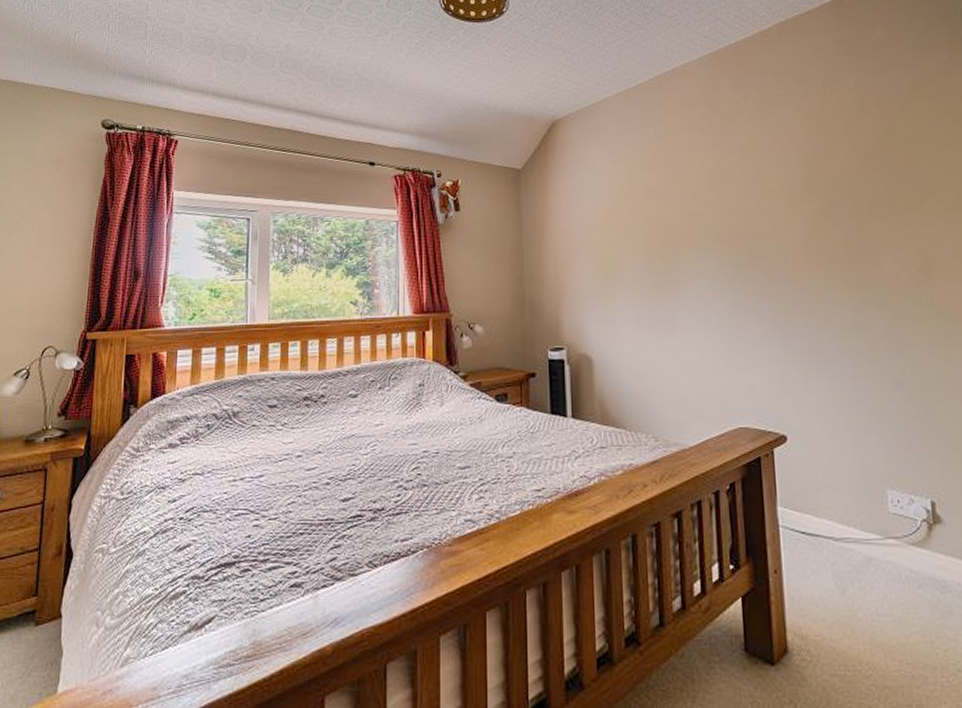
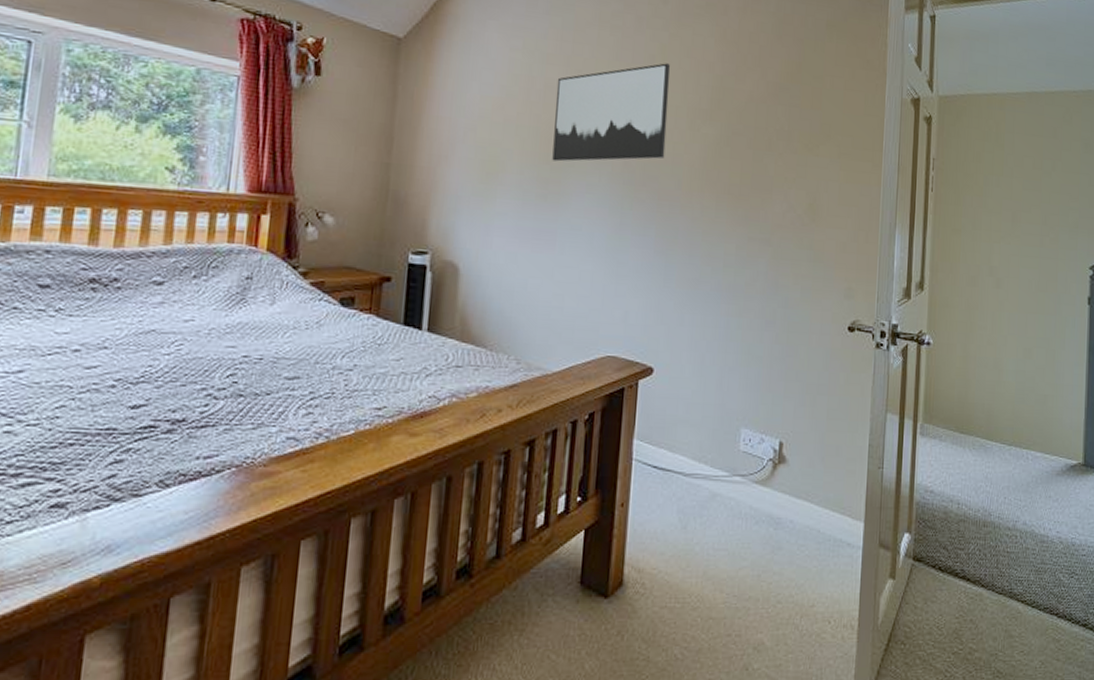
wall art: none [657,152,767,254] -> present [552,63,671,162]

